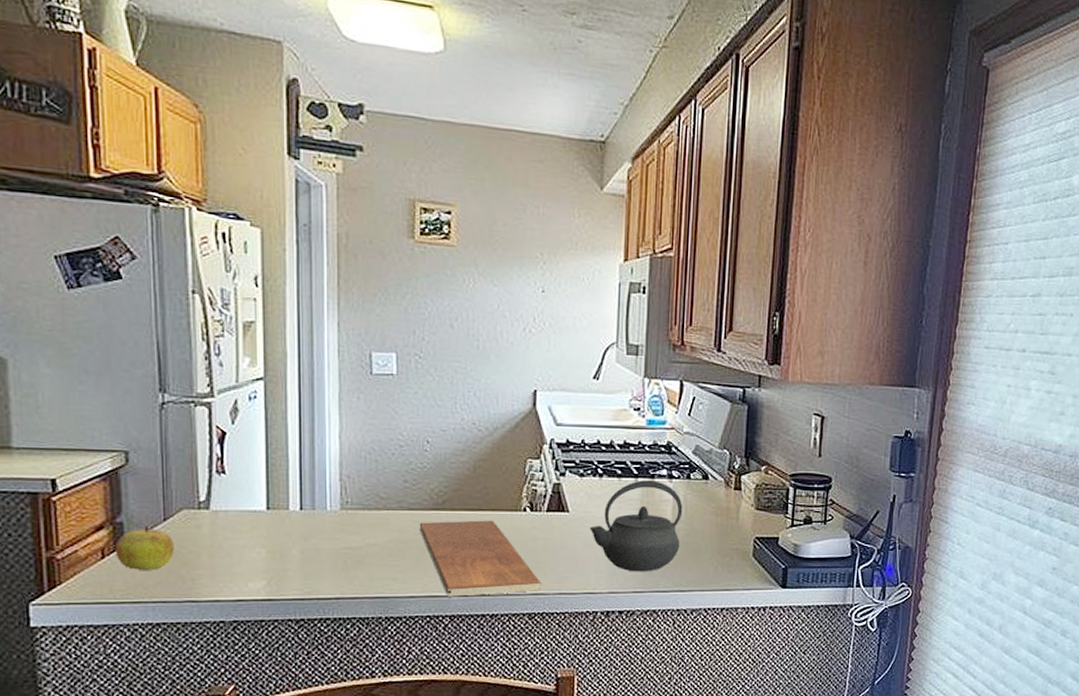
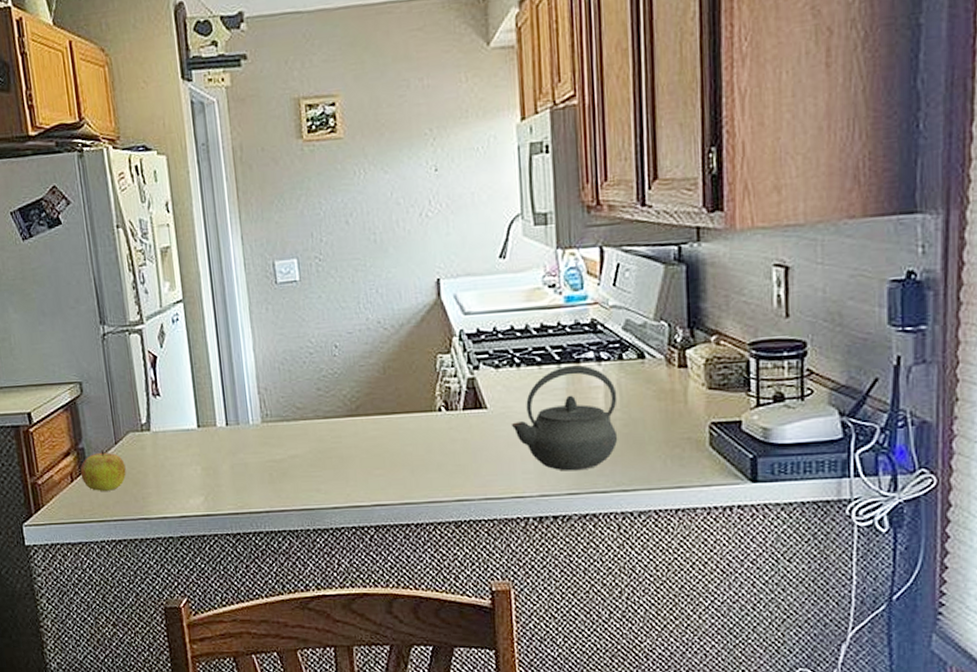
chopping board: present [419,520,543,597] -> none [335,423,467,506]

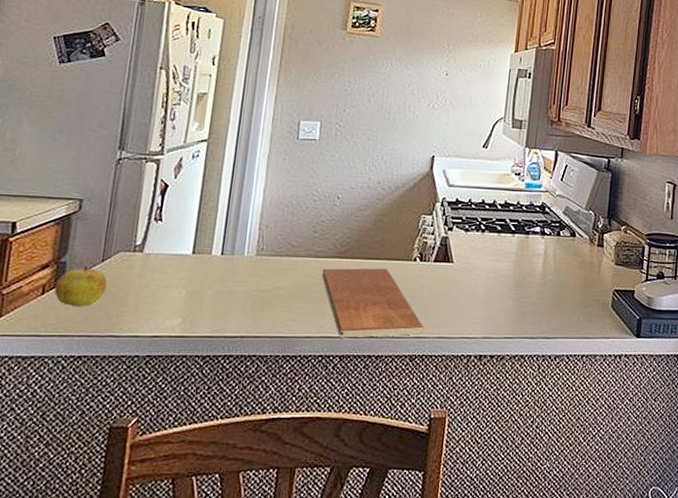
chopping board: none [335,423,467,506] -> present [321,268,425,338]
kettle: present [511,365,618,471] -> none [469,236,552,319]

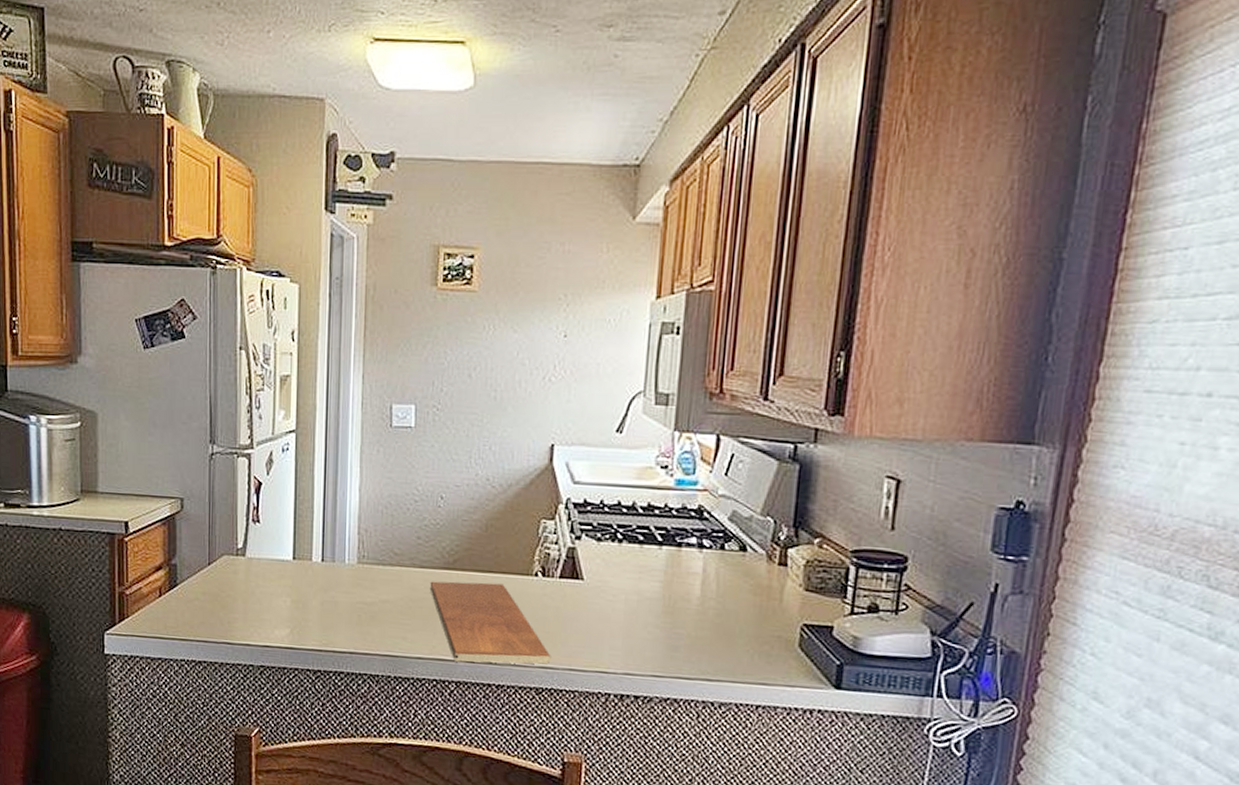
apple: present [54,265,107,306] -> none [170,568,216,611]

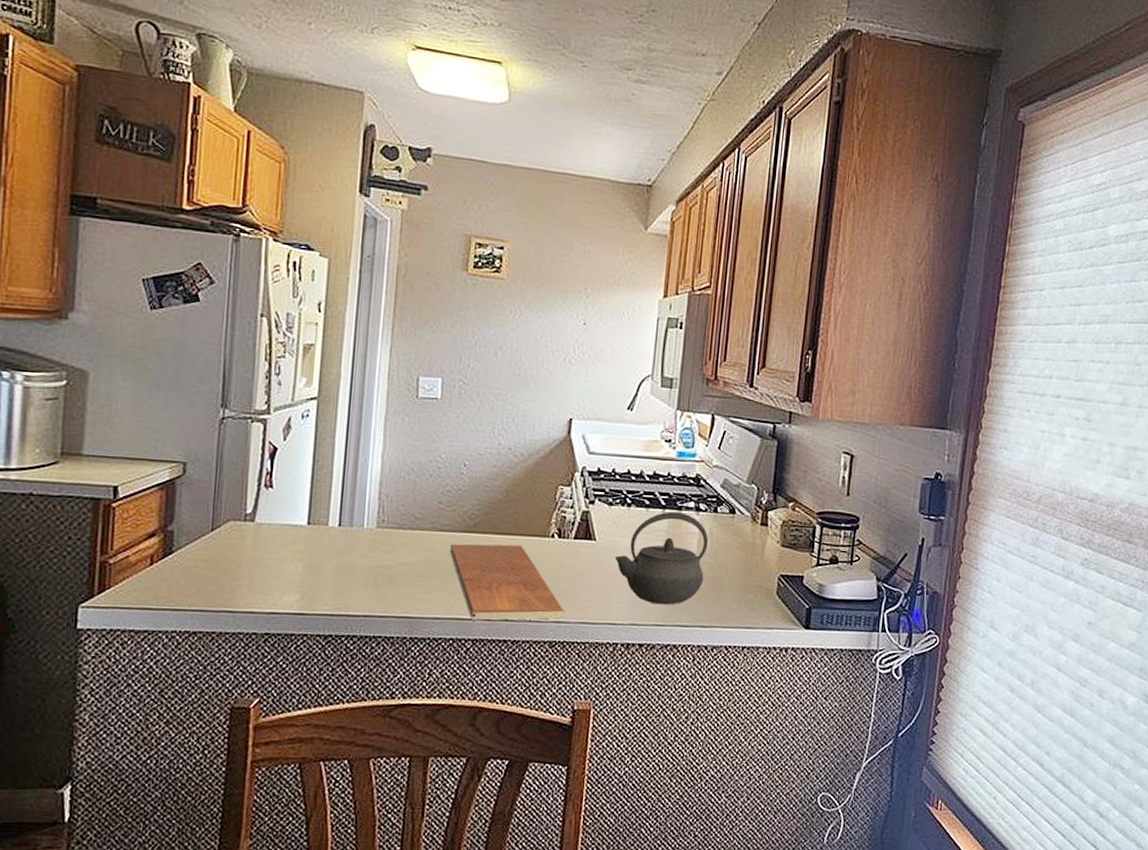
kettle: none [605,548,714,654] -> present [614,511,709,605]

